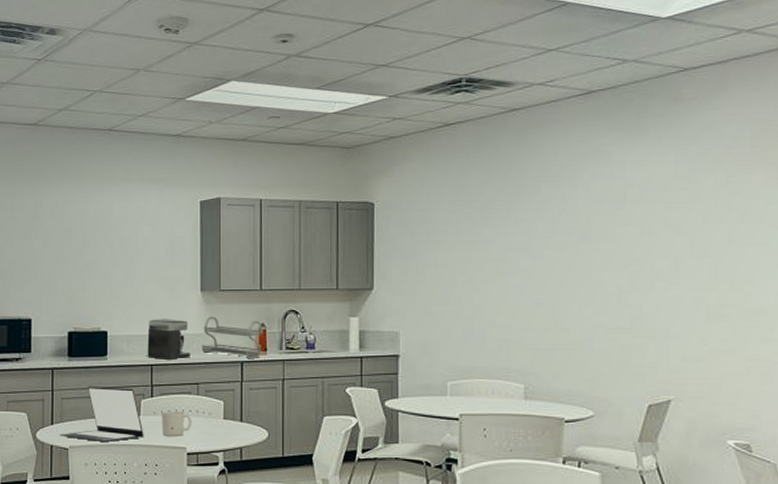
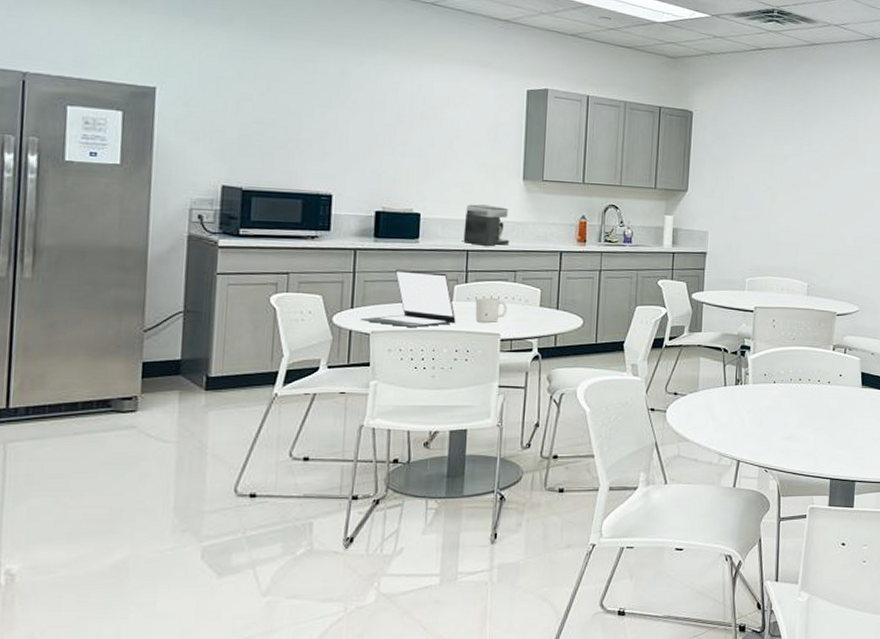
dish rack: present [201,316,264,360] -> none [520,205,584,250]

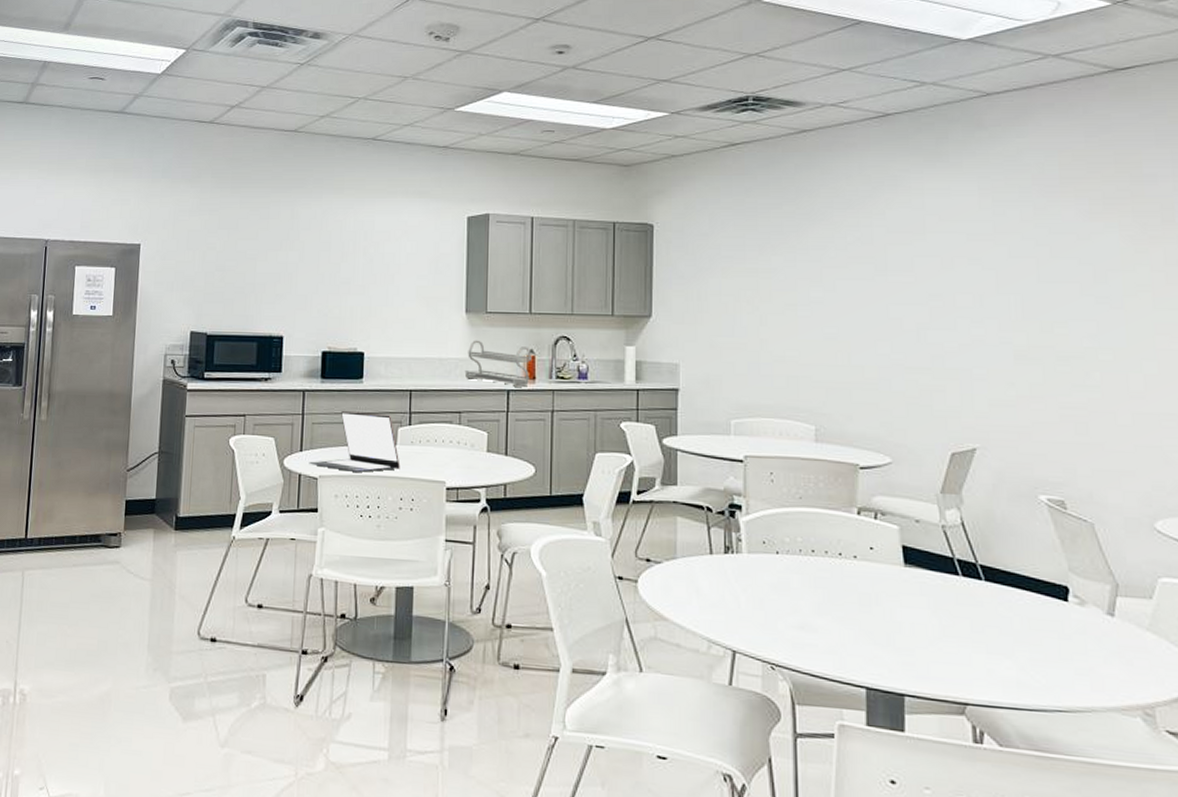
coffee maker: present [463,204,509,247] -> none [406,341,453,386]
mug: present [475,298,507,323] -> none [419,442,452,469]
dish rack: none [520,205,584,250] -> present [464,340,533,388]

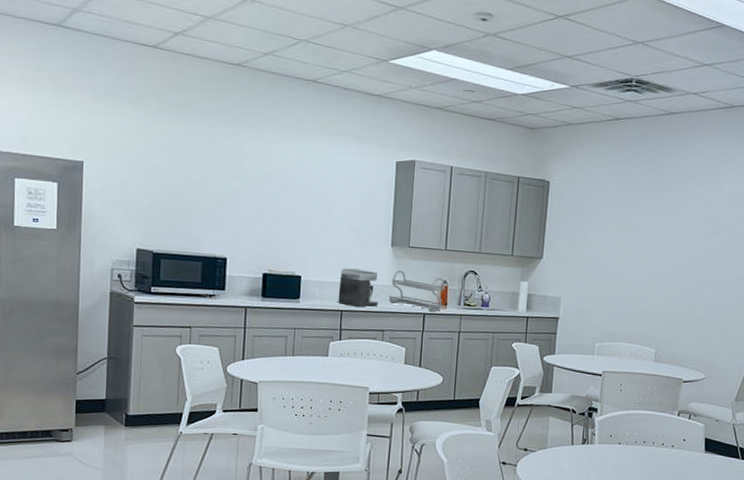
laptop: present [309,411,400,473] -> none [250,326,331,379]
coffee maker: none [406,341,453,386] -> present [338,268,378,308]

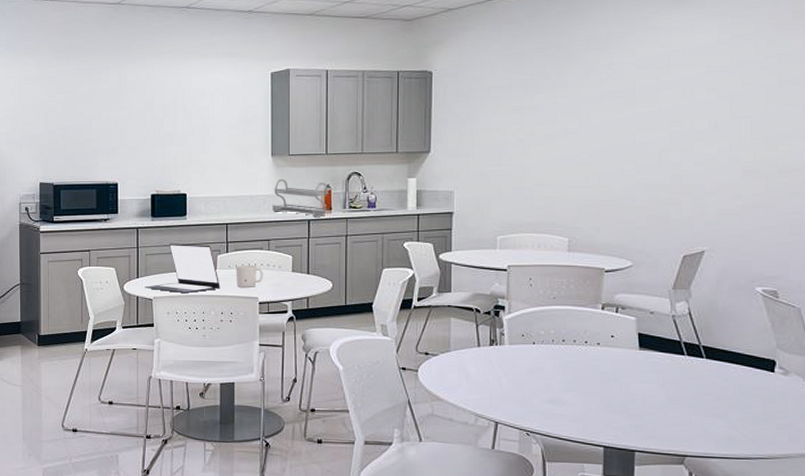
laptop: none [250,326,331,379] -> present [144,244,220,294]
coffee maker: present [338,268,378,308] -> none [223,182,262,220]
mug: none [347,354,376,377] -> present [236,266,263,287]

